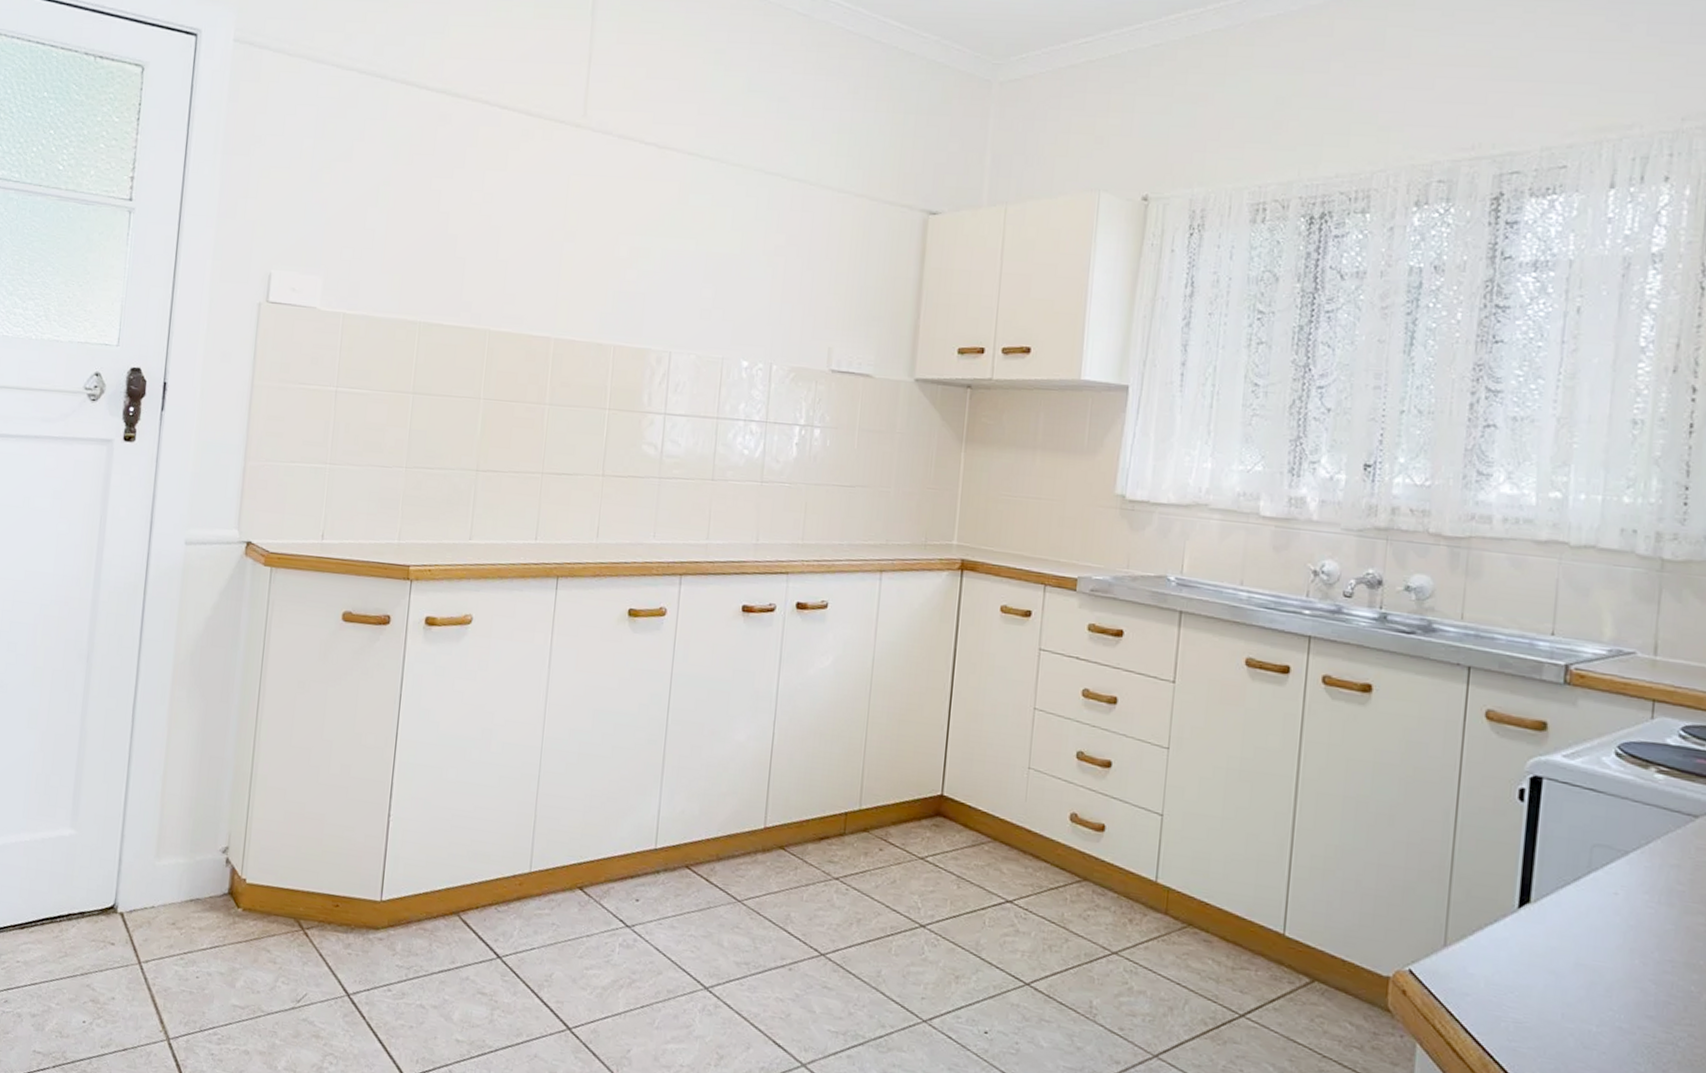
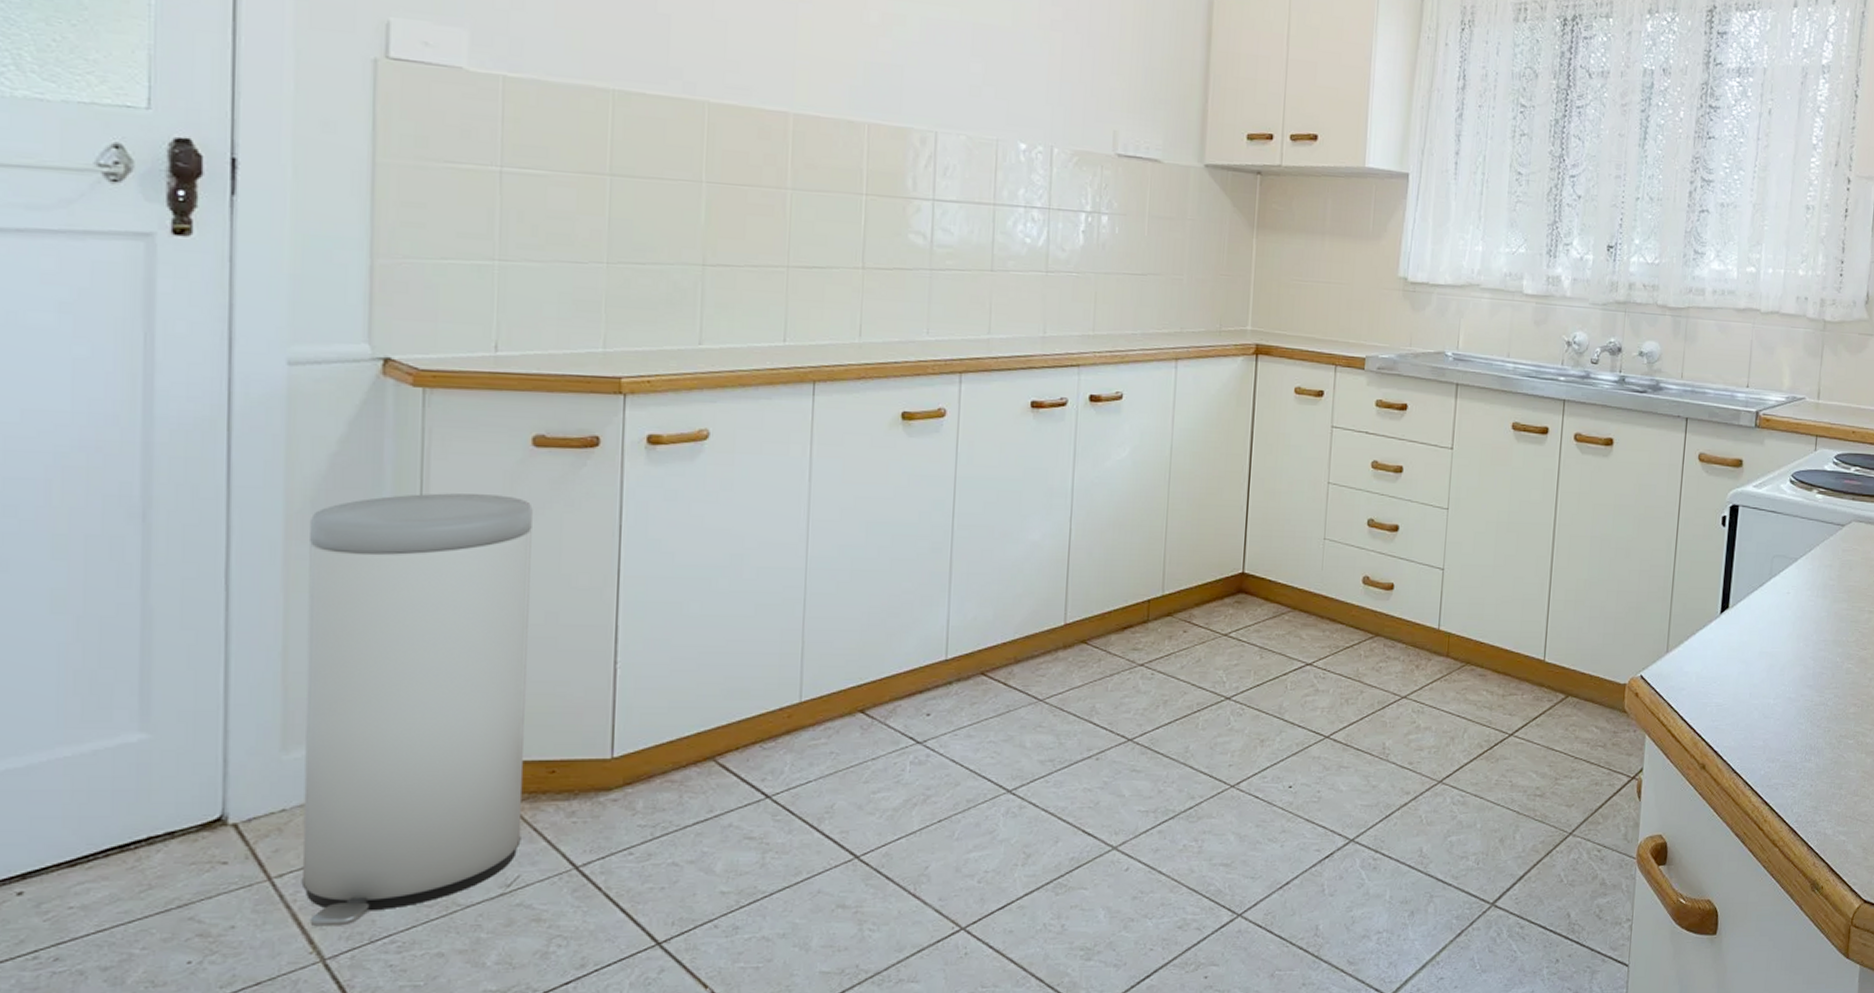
pedal bin: none [159,655,339,1013] -> present [301,493,533,927]

